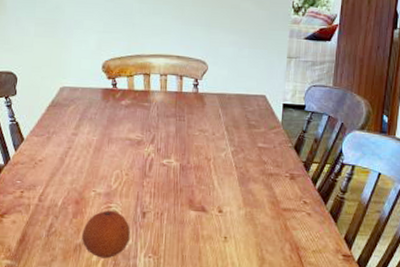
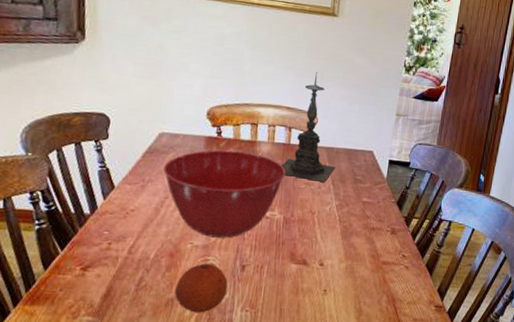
mixing bowl: none [65,100,180,186] -> present [162,150,286,238]
candle holder: none [175,20,228,128] -> present [281,72,335,182]

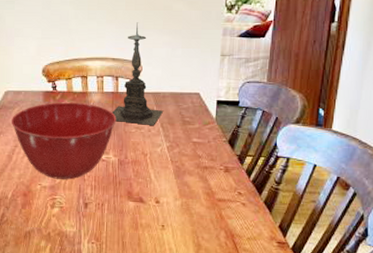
fruit: present [175,263,228,313] -> none [31,201,74,244]

